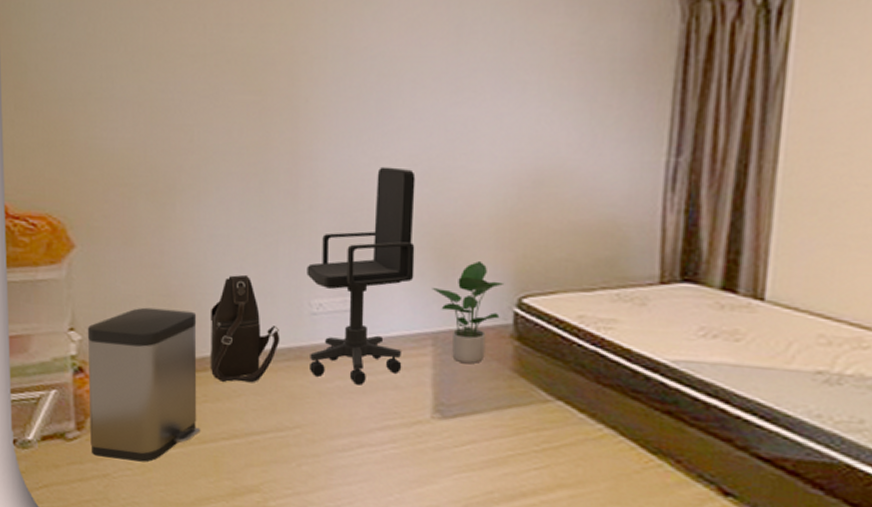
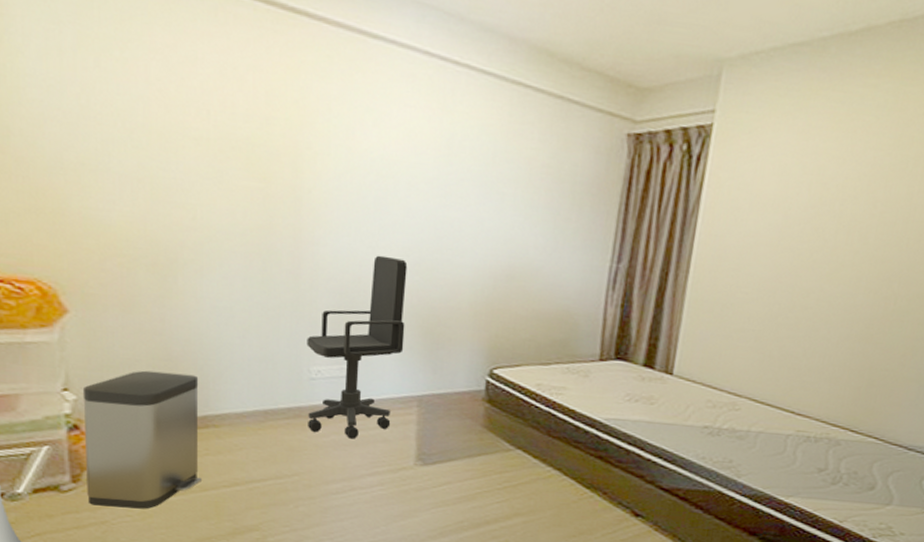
shoulder bag: present [210,274,280,383] -> none [211,343,281,438]
potted plant: present [432,261,505,364] -> none [418,339,480,422]

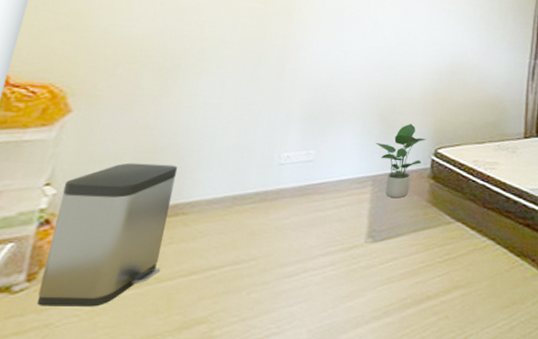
office chair: present [306,255,408,439] -> none [271,57,372,220]
potted plant: none [418,339,480,422] -> present [375,124,427,199]

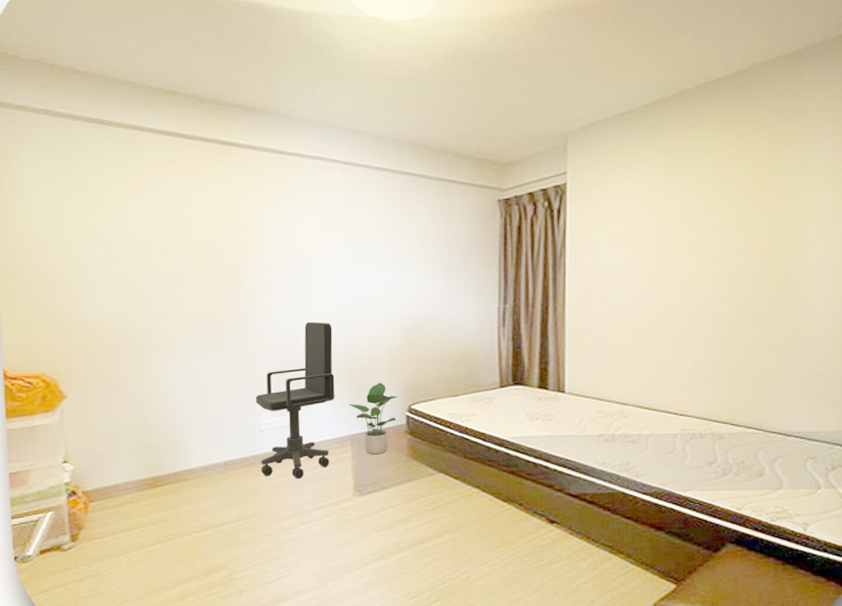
pedal bin: present [37,163,178,307] -> none [78,438,176,560]
office chair: none [271,57,372,220] -> present [255,321,335,479]

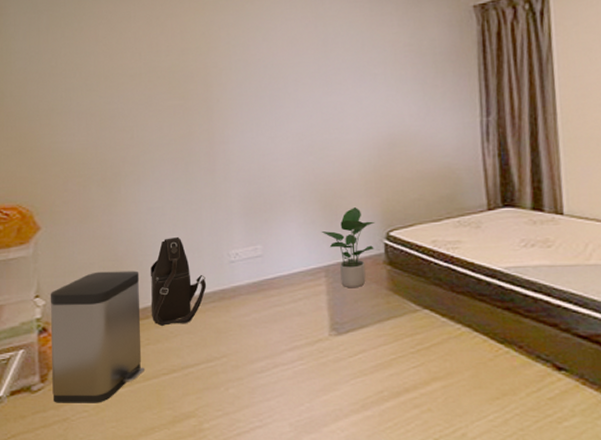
pedal bin: none [78,438,176,560] -> present [50,271,144,403]
shoulder bag: none [181,406,238,490] -> present [150,236,207,327]
office chair: present [255,321,335,479] -> none [225,143,307,315]

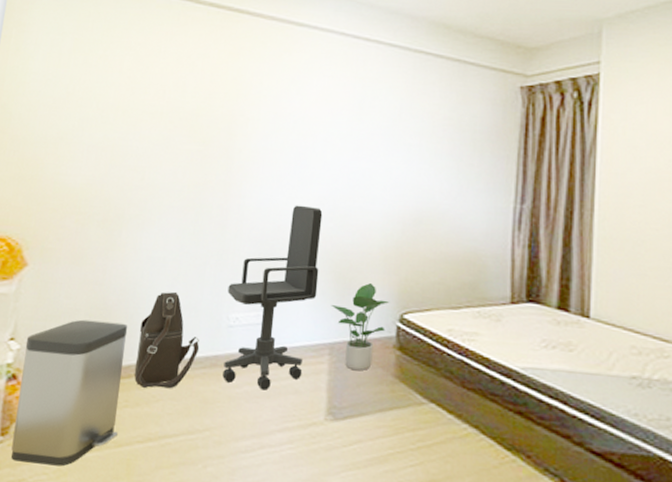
office chair: none [225,143,307,315] -> present [223,205,323,390]

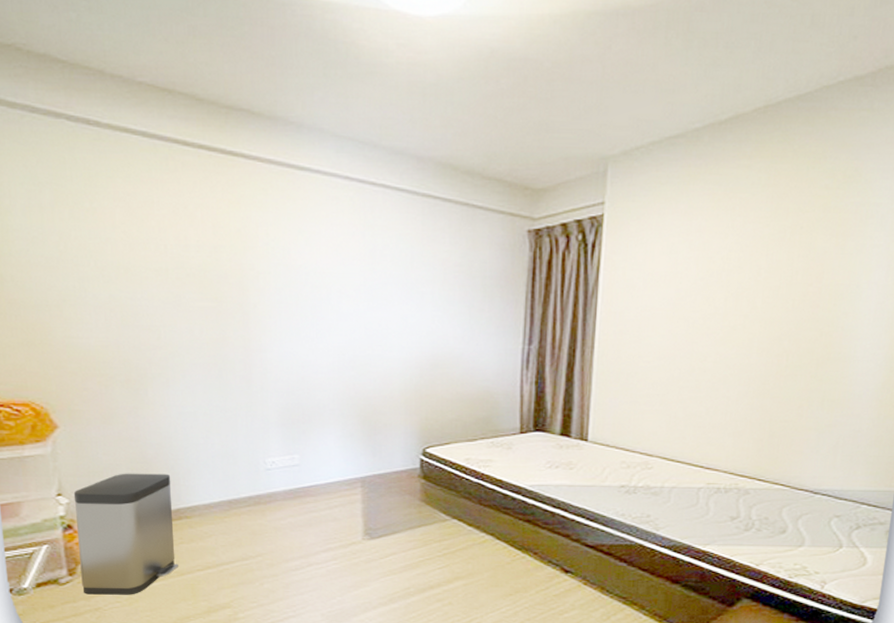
shoulder bag: present [134,291,200,389] -> none [182,442,242,528]
office chair: present [223,205,323,390] -> none [261,356,346,520]
potted plant: present [331,283,390,371] -> none [359,424,413,499]

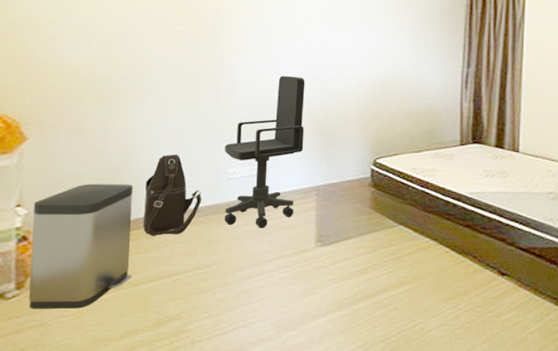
shoulder bag: none [182,442,242,528] -> present [142,154,202,237]
office chair: none [261,356,346,520] -> present [224,75,305,228]

